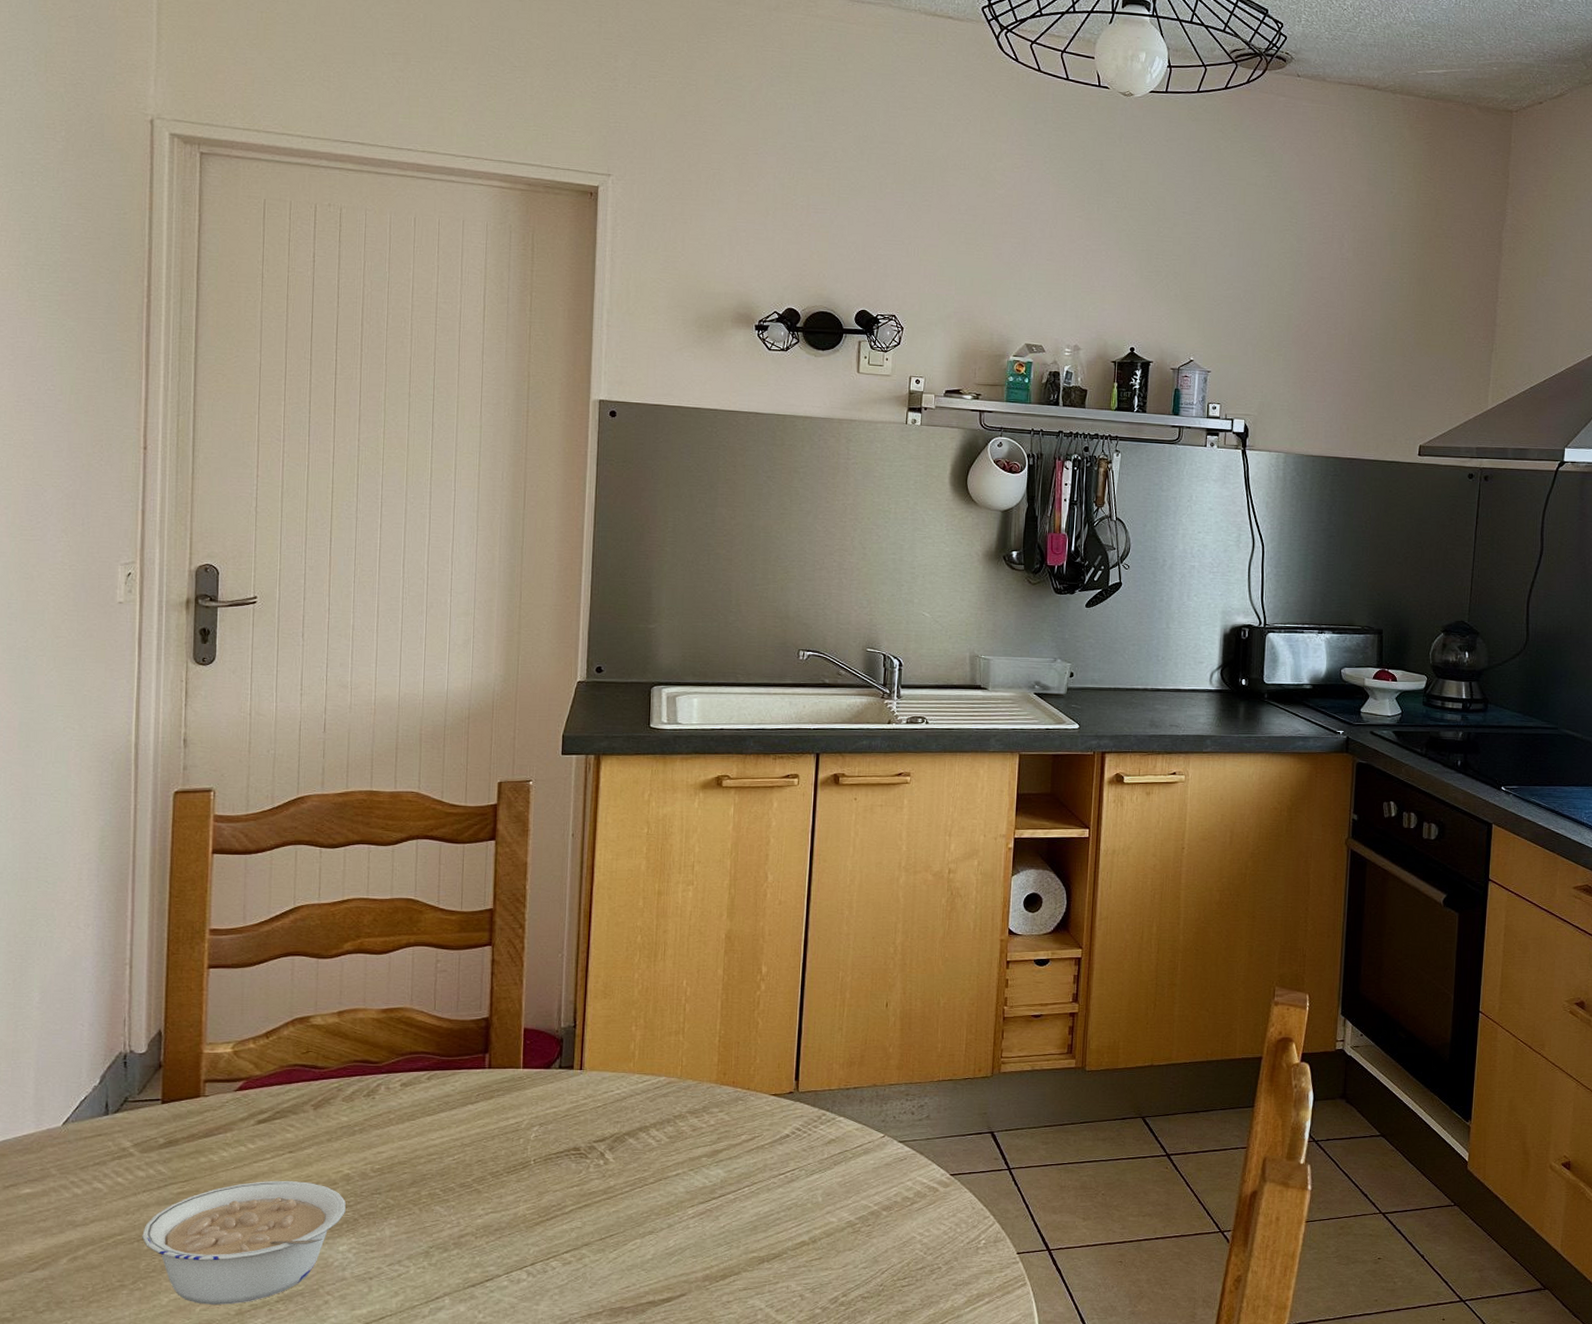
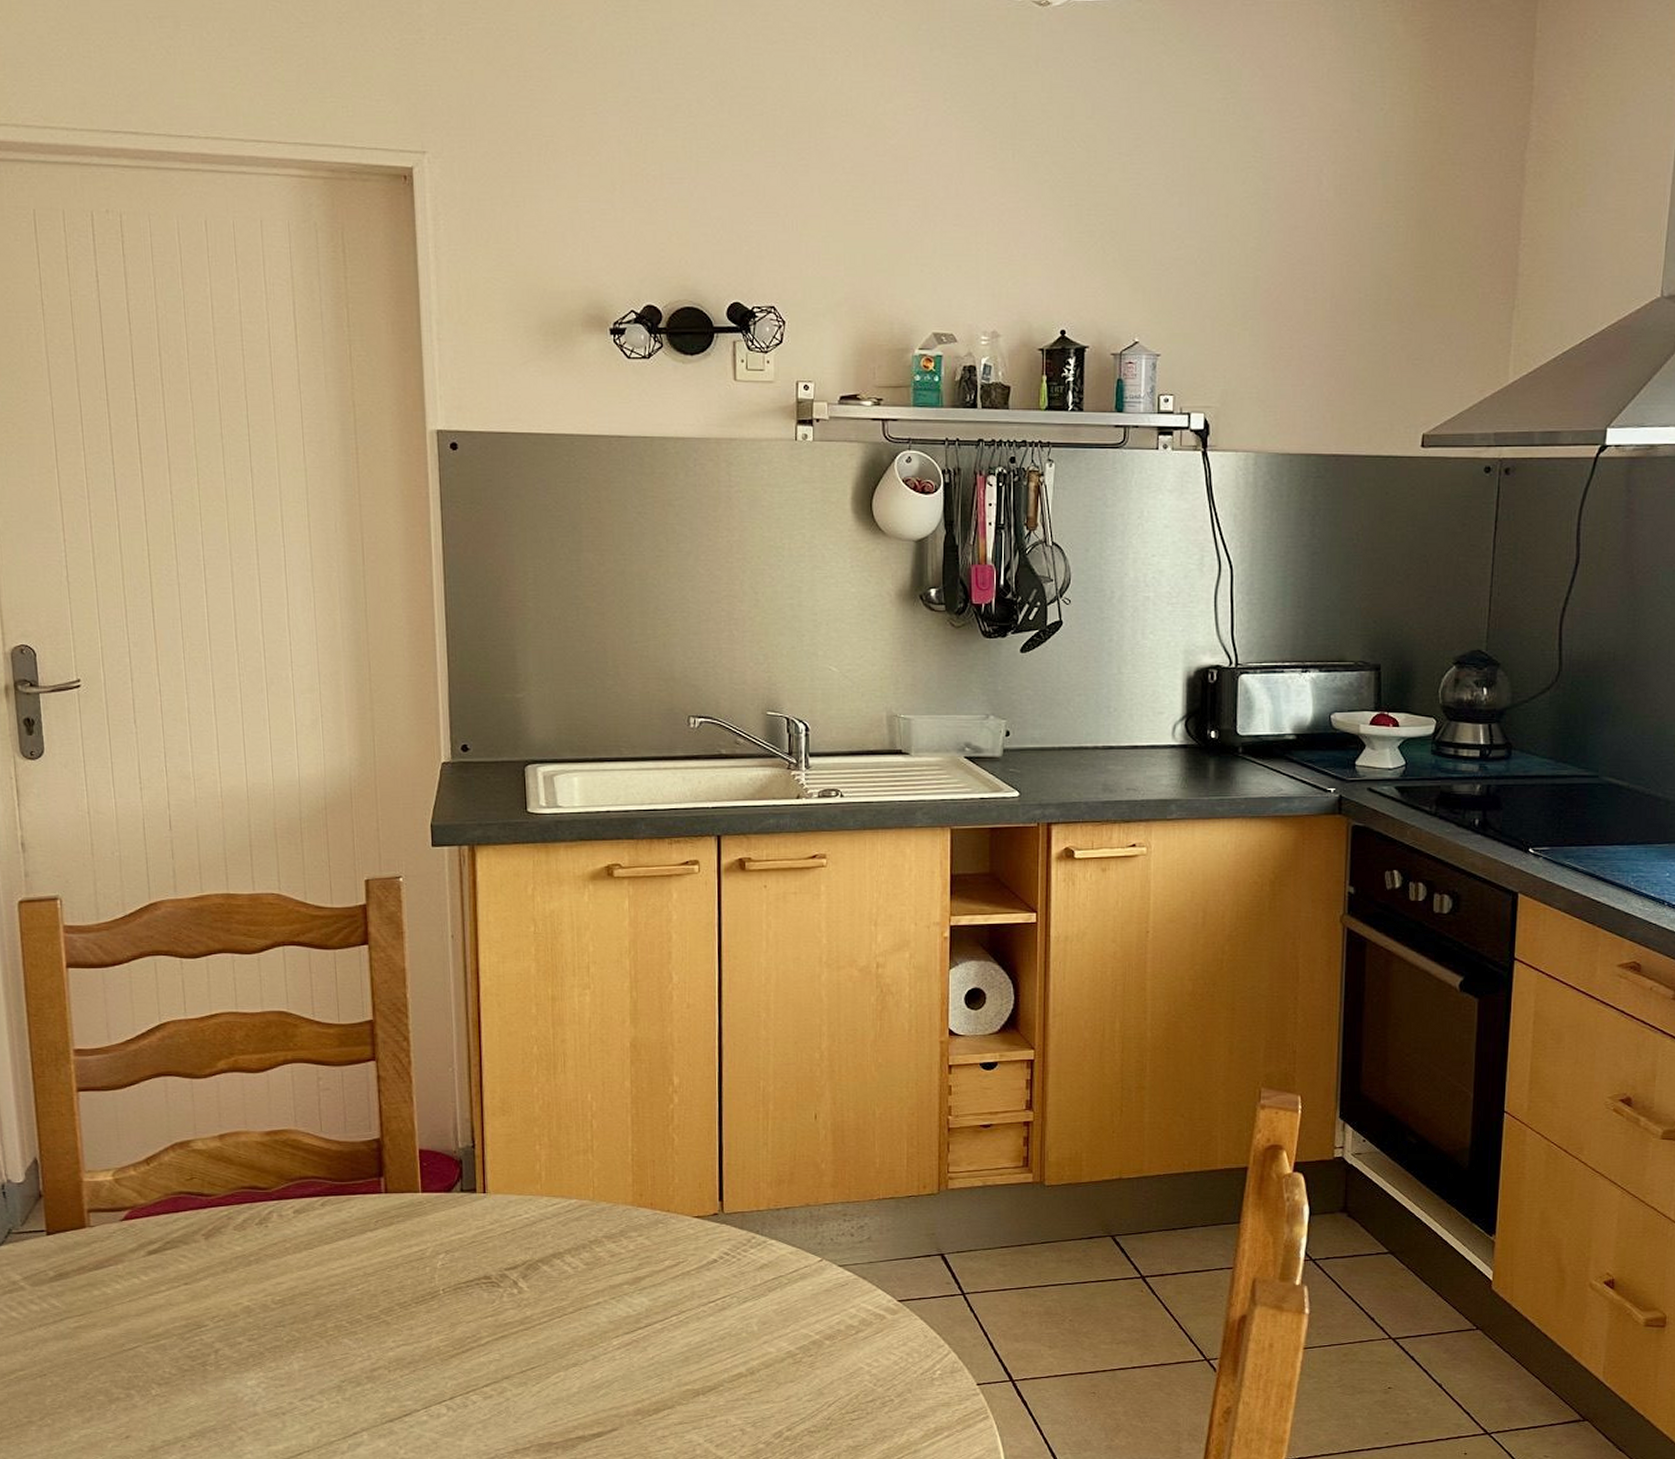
legume: present [142,1180,346,1305] -> none [44,1313,250,1441]

